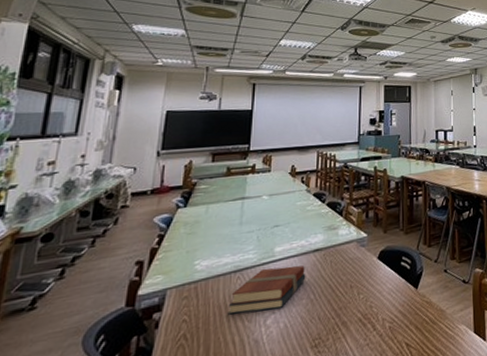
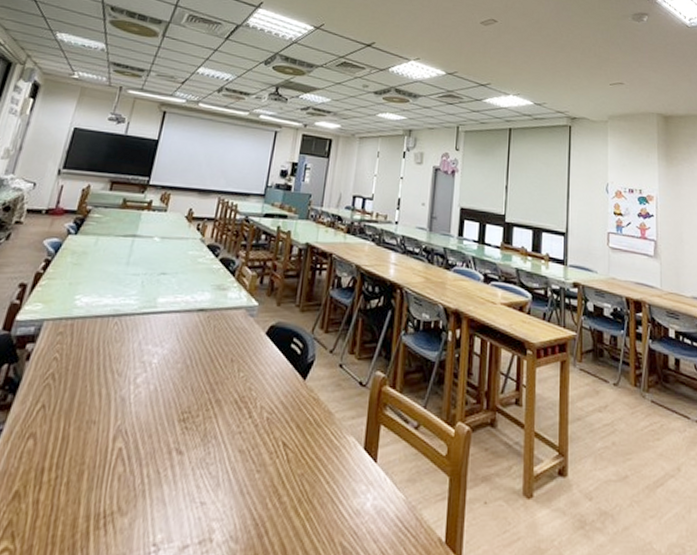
books: present [227,265,306,315] -> none [98,318,186,368]

